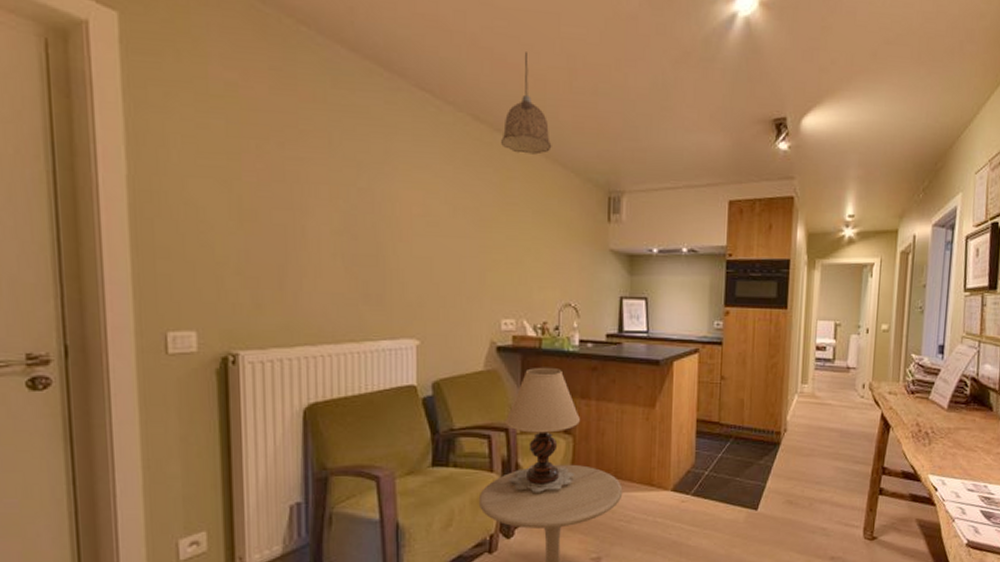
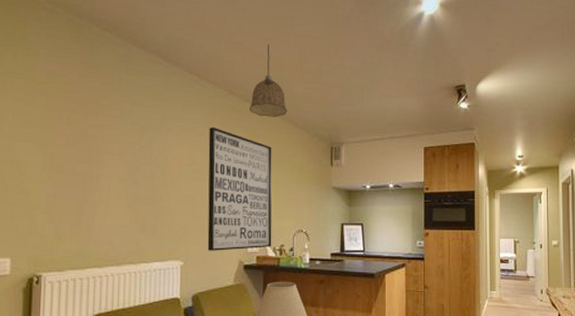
wall art: none [448,164,532,328] -> present [207,126,272,251]

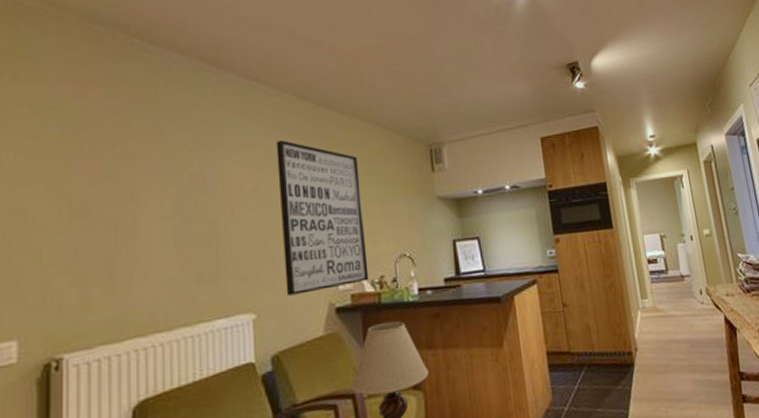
pendant lamp: present [249,45,288,117] -> none [325,36,372,122]

